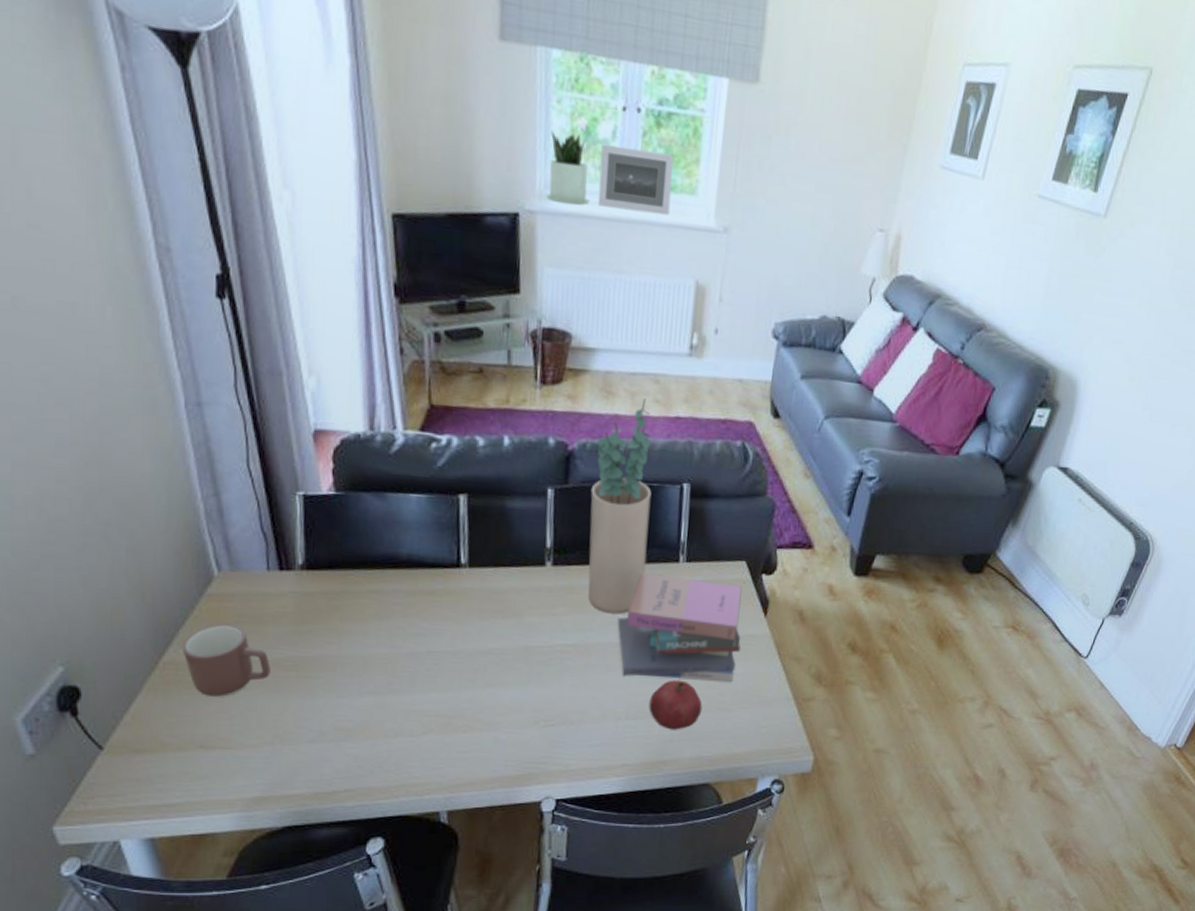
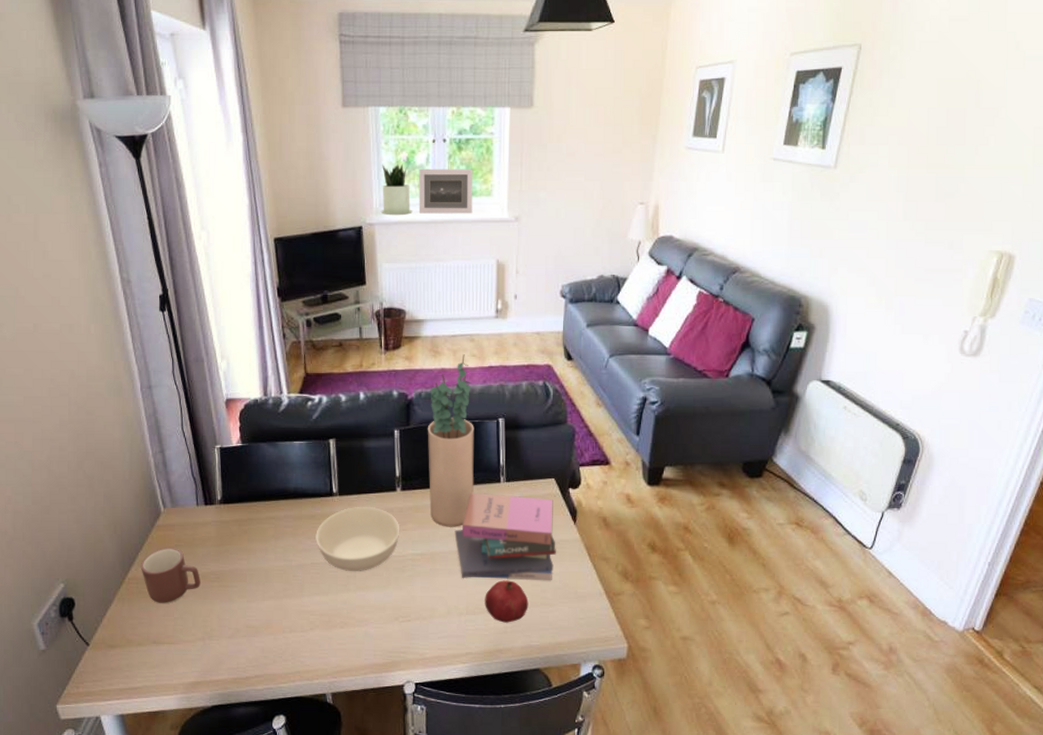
bowl: none [434,582,548,664] -> present [315,506,400,571]

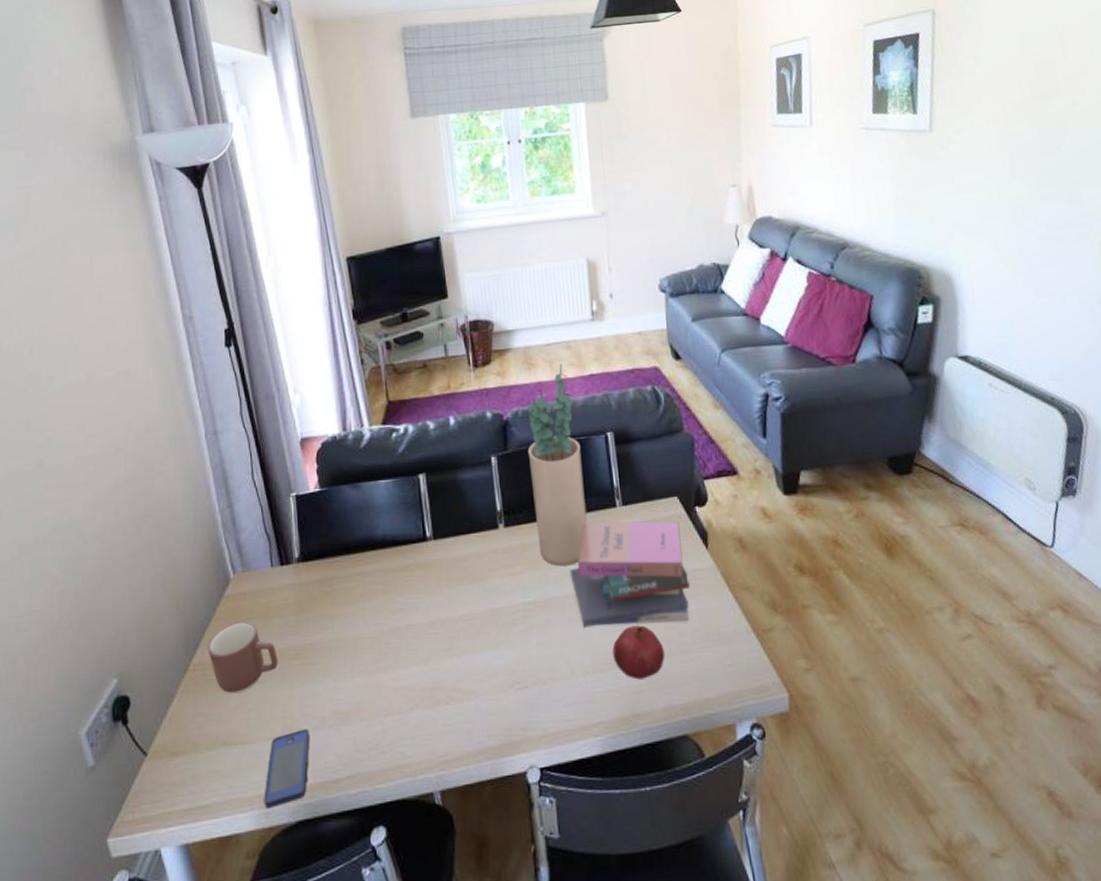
mobile phone: none [186,636,226,695] -> present [264,728,310,809]
bowl: present [315,506,400,571] -> none [409,549,507,632]
planter: present [380,164,413,216] -> none [456,168,492,223]
picture frame: present [418,168,473,214] -> none [495,167,556,218]

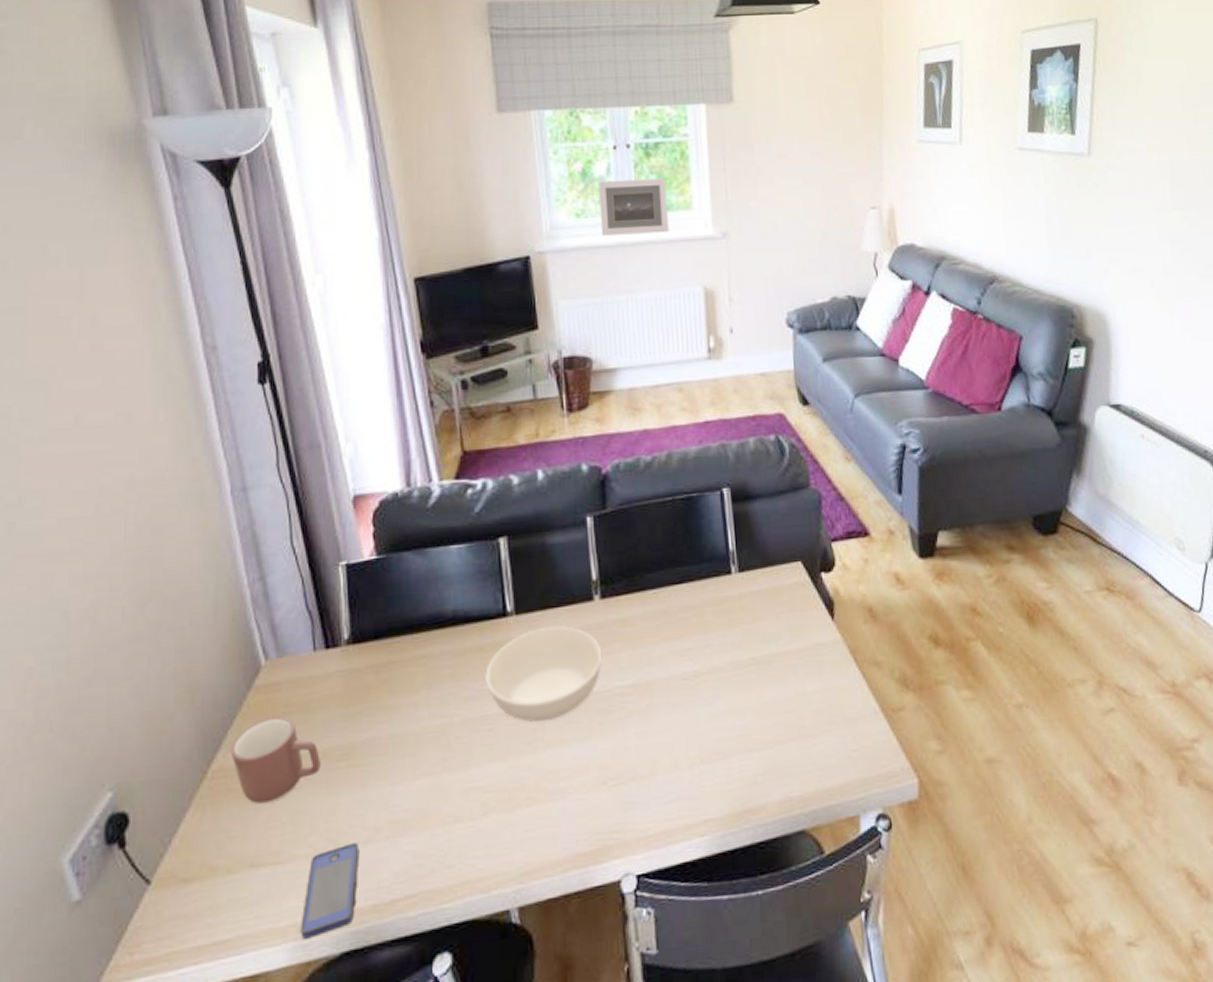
bowl: none [409,549,507,632] -> present [485,625,603,722]
picture frame: none [495,167,556,218] -> present [598,178,670,236]
vase: present [527,364,587,567] -> none [630,409,697,643]
books: present [569,520,690,628] -> none [676,589,813,713]
fruit: present [612,625,665,680] -> none [723,708,783,770]

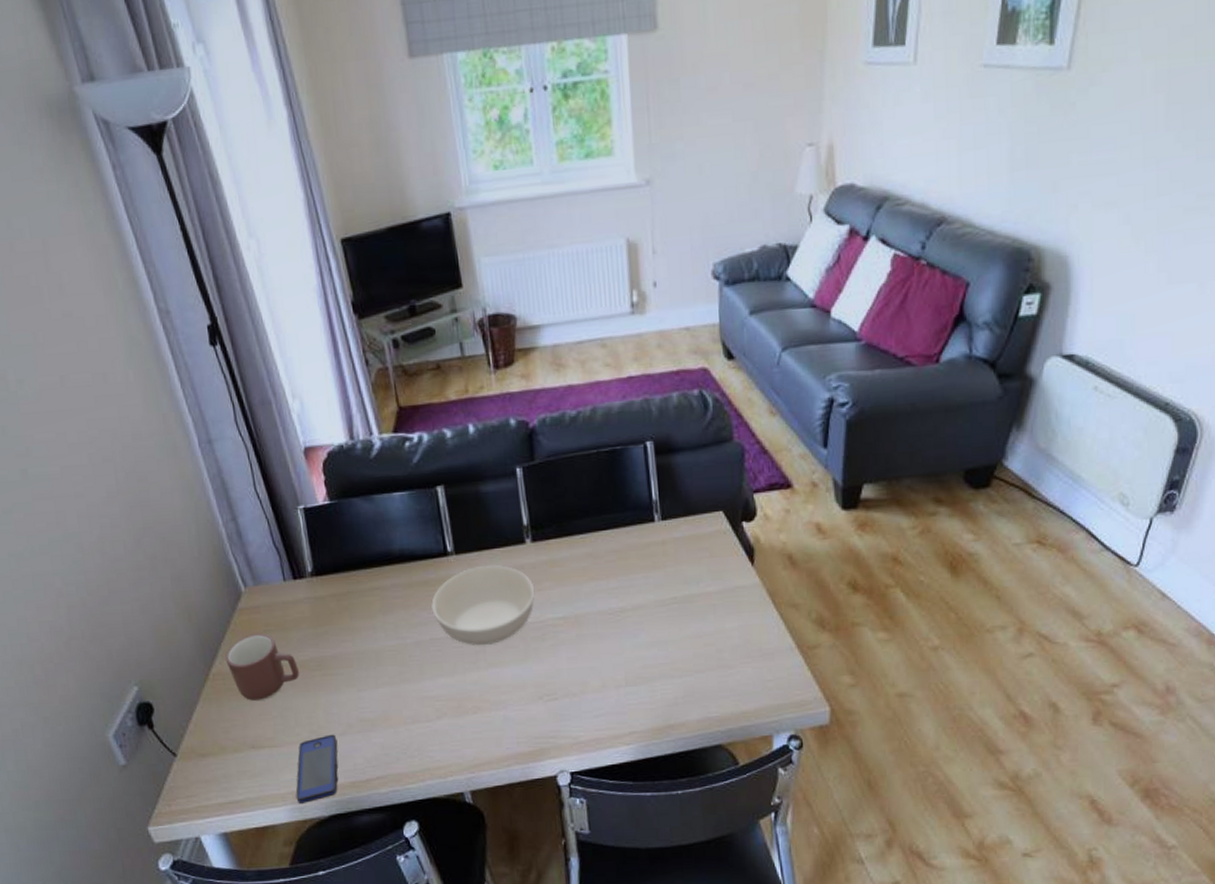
picture frame: present [598,178,670,236] -> none [516,122,590,188]

